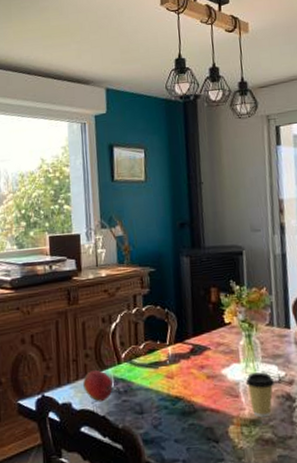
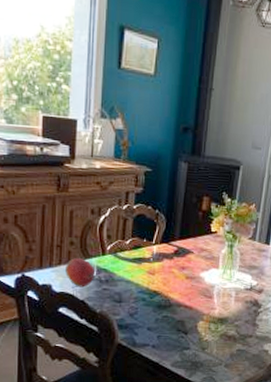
coffee cup: present [245,372,275,418] -> none [220,279,247,318]

